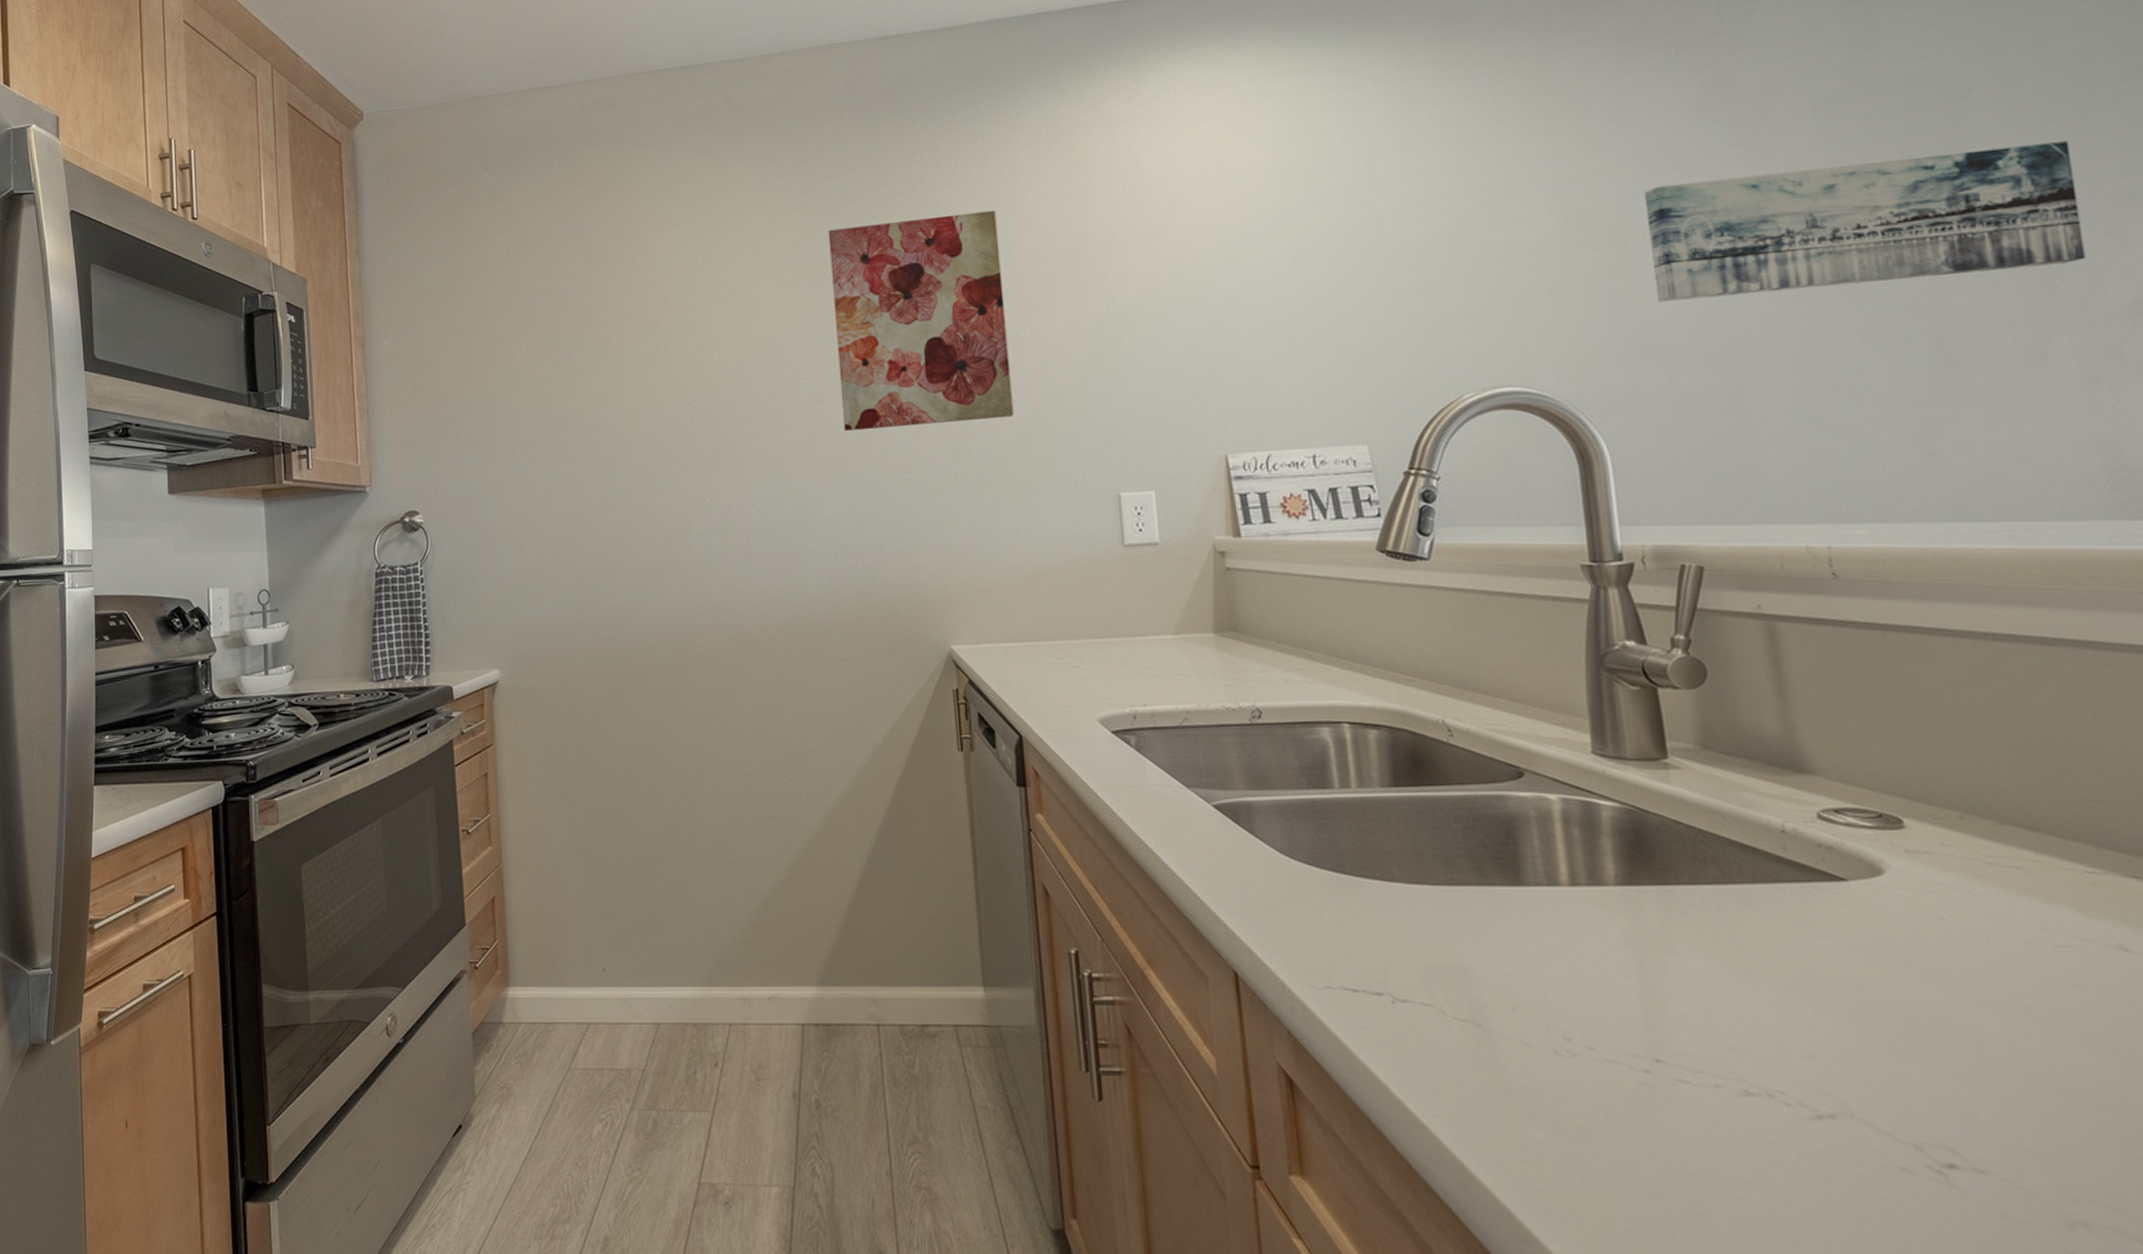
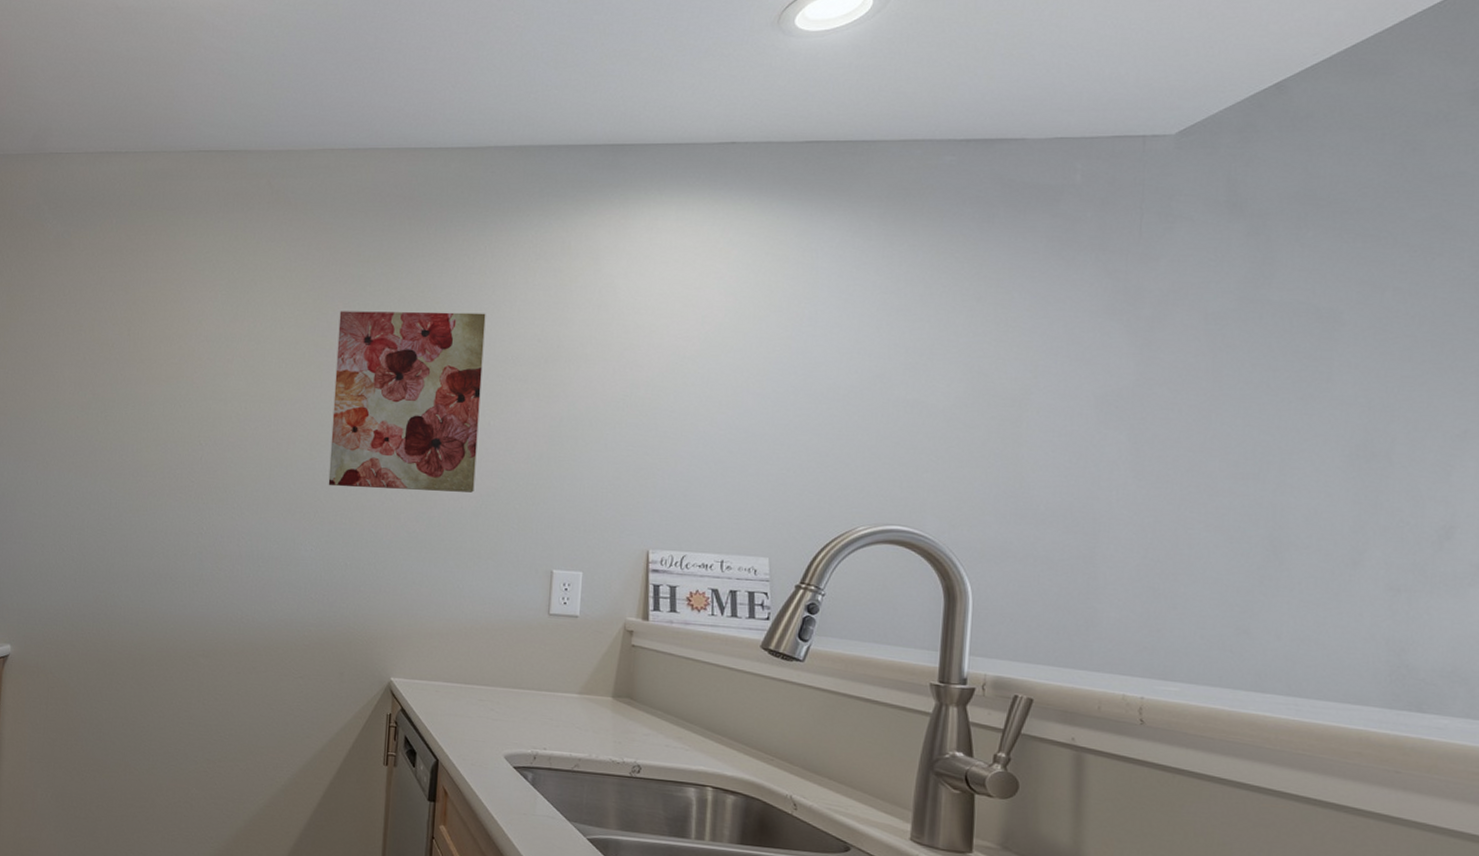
wall art: present [1643,141,2086,302] -> none [1038,370,1419,486]

